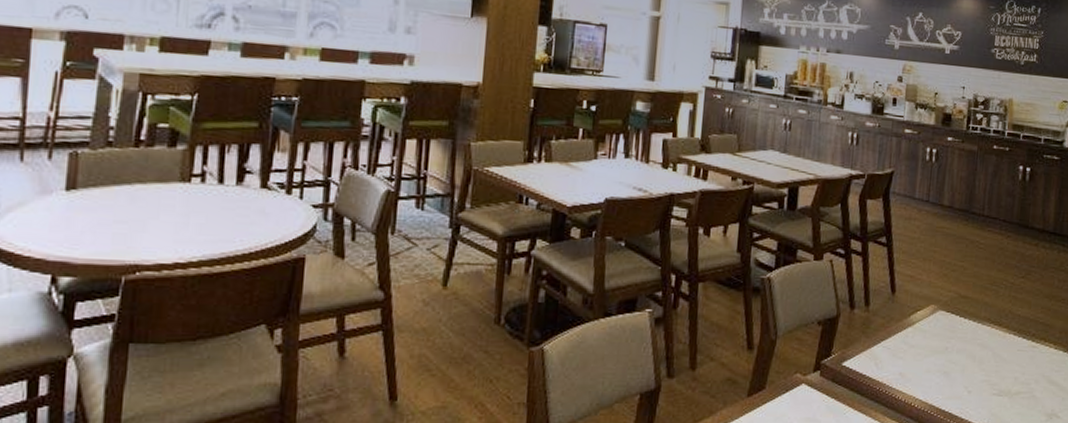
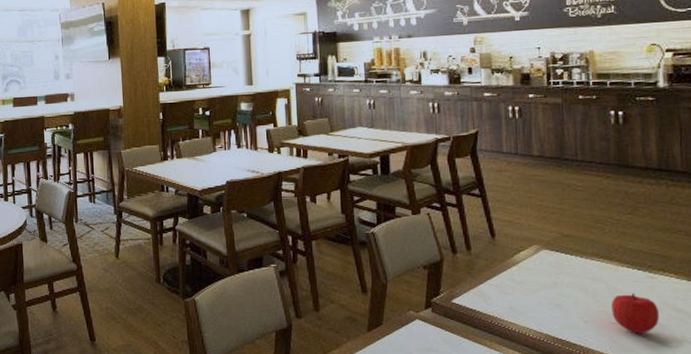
fruit: none [994,362,1036,406] -> present [611,293,660,334]

